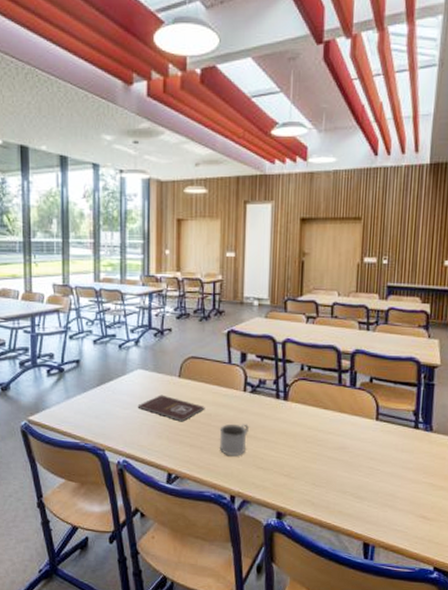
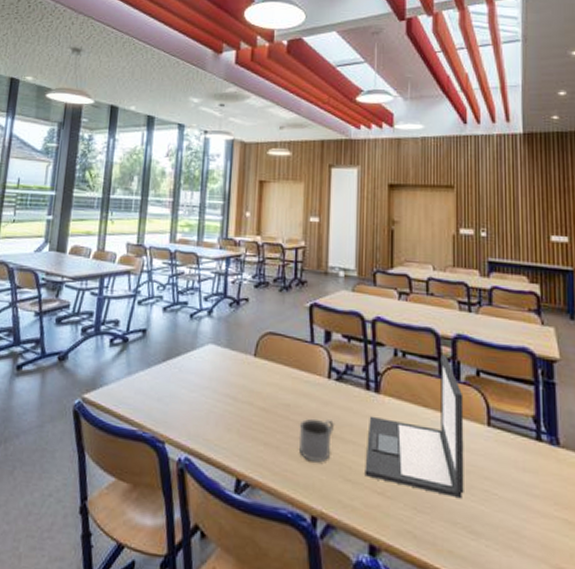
book: present [137,394,205,422] -> none [206,376,283,413]
laptop: none [274,366,358,475] -> present [365,354,464,499]

